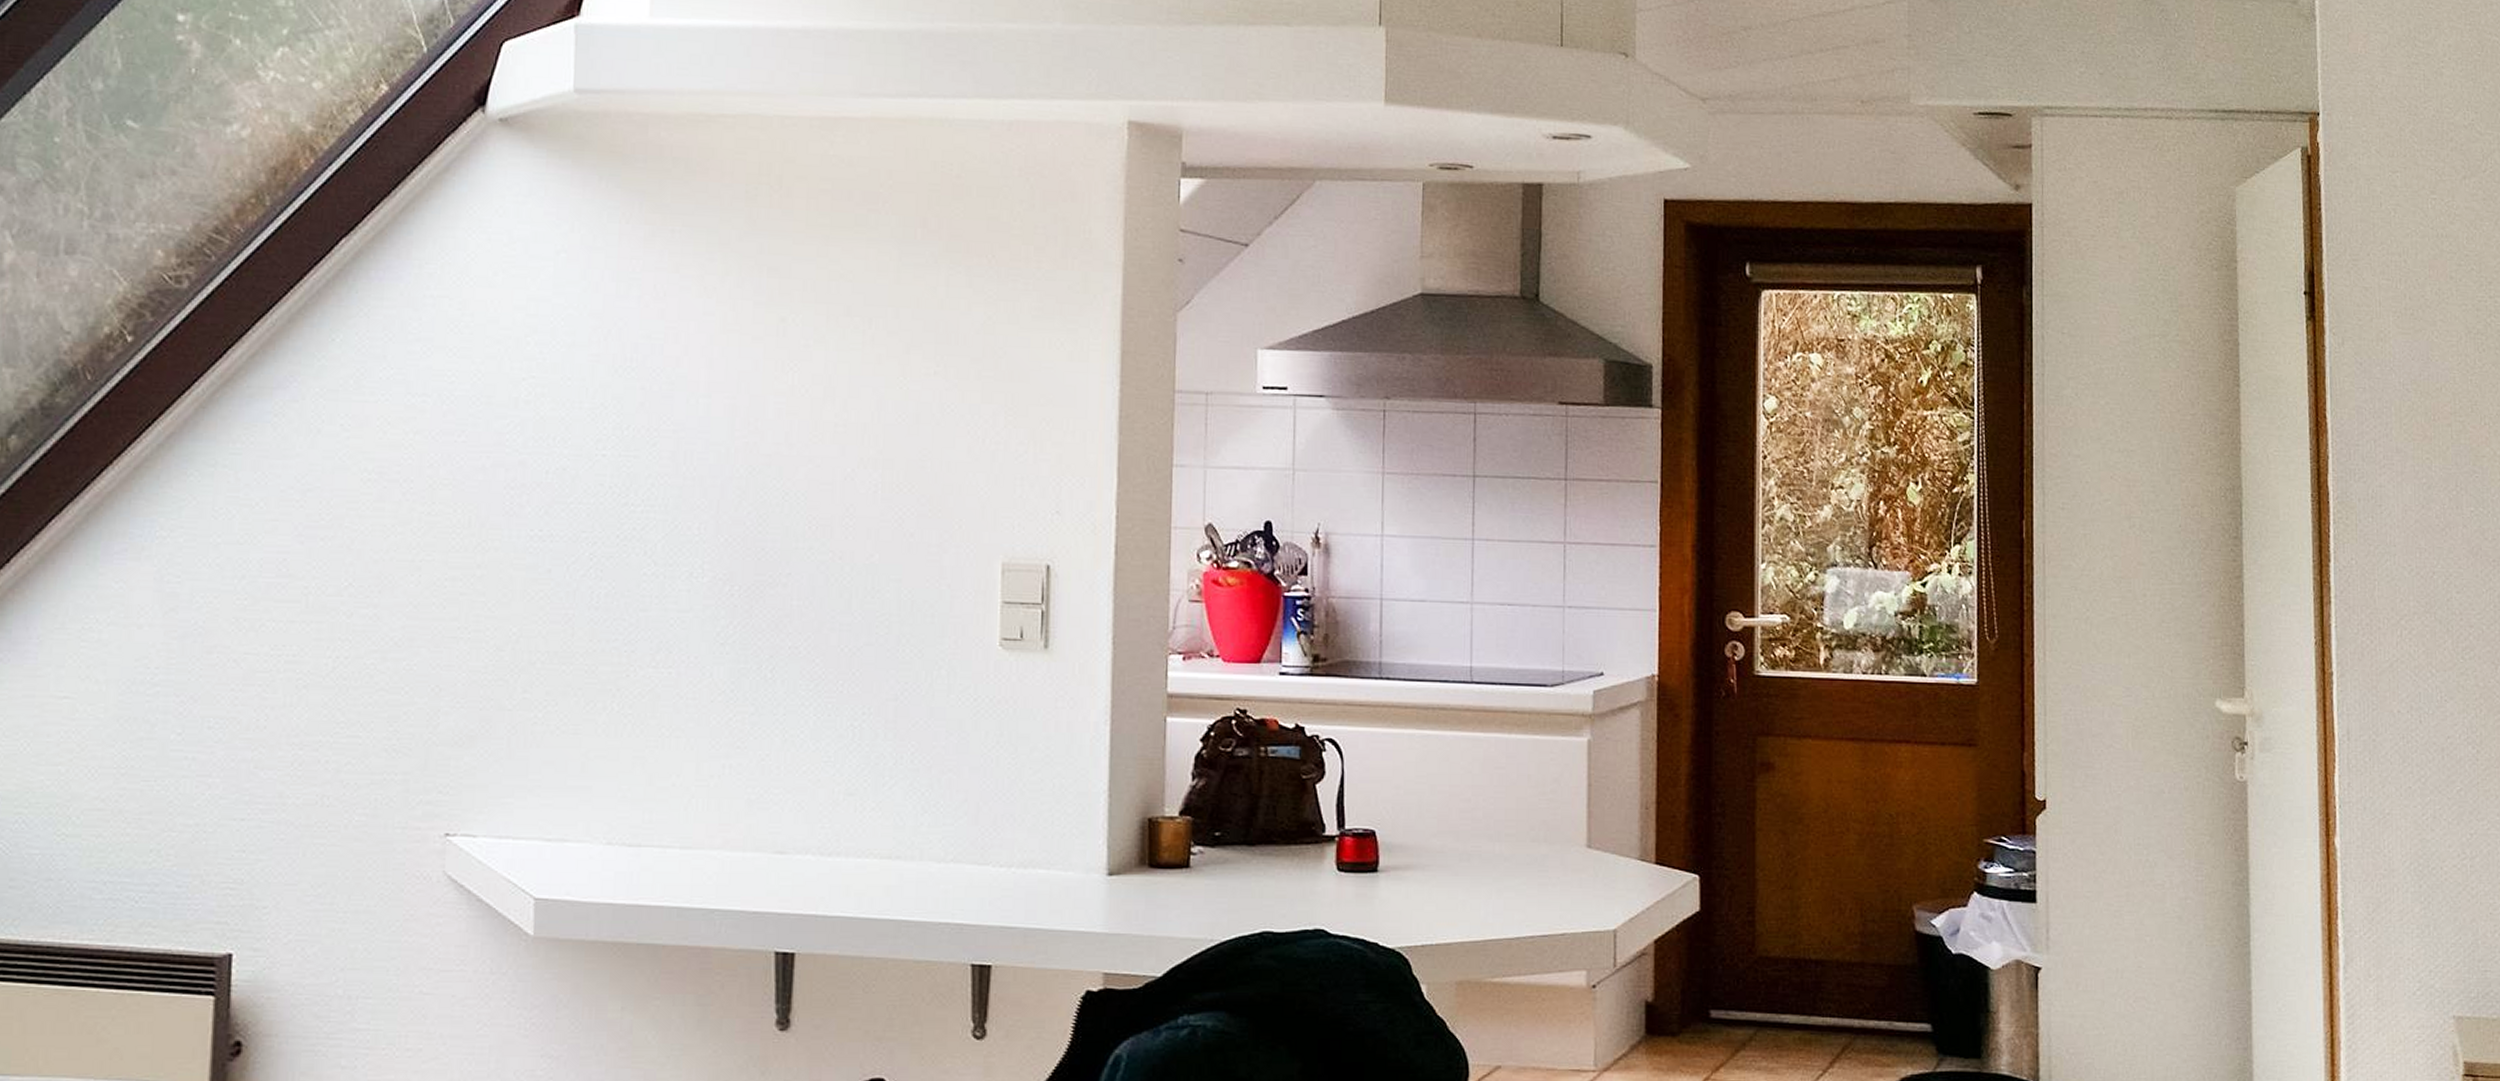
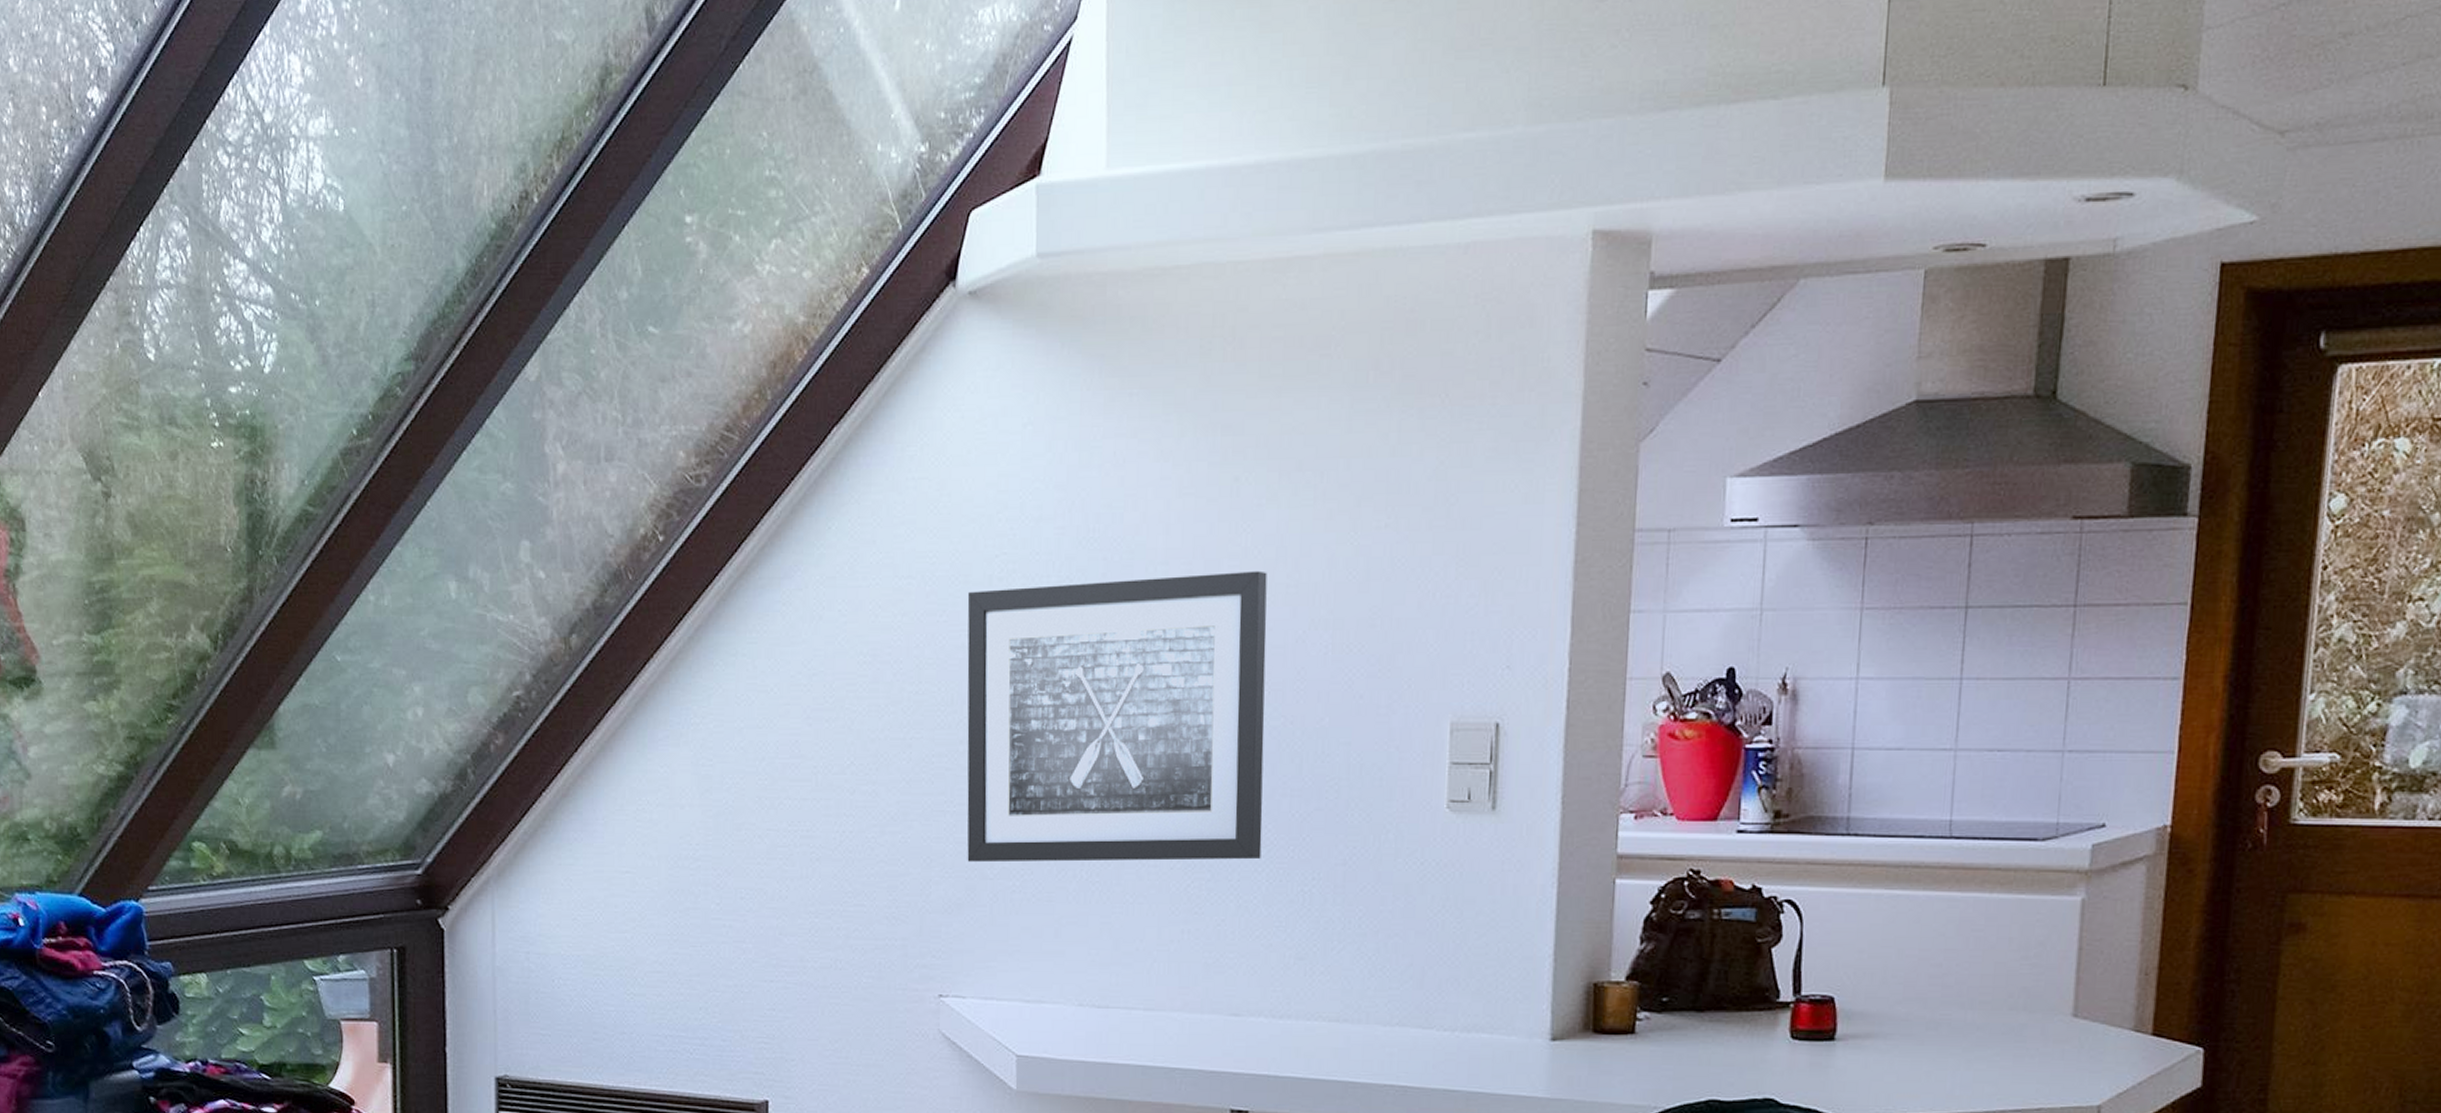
wall art: none [482,408,815,694] -> present [967,570,1267,863]

